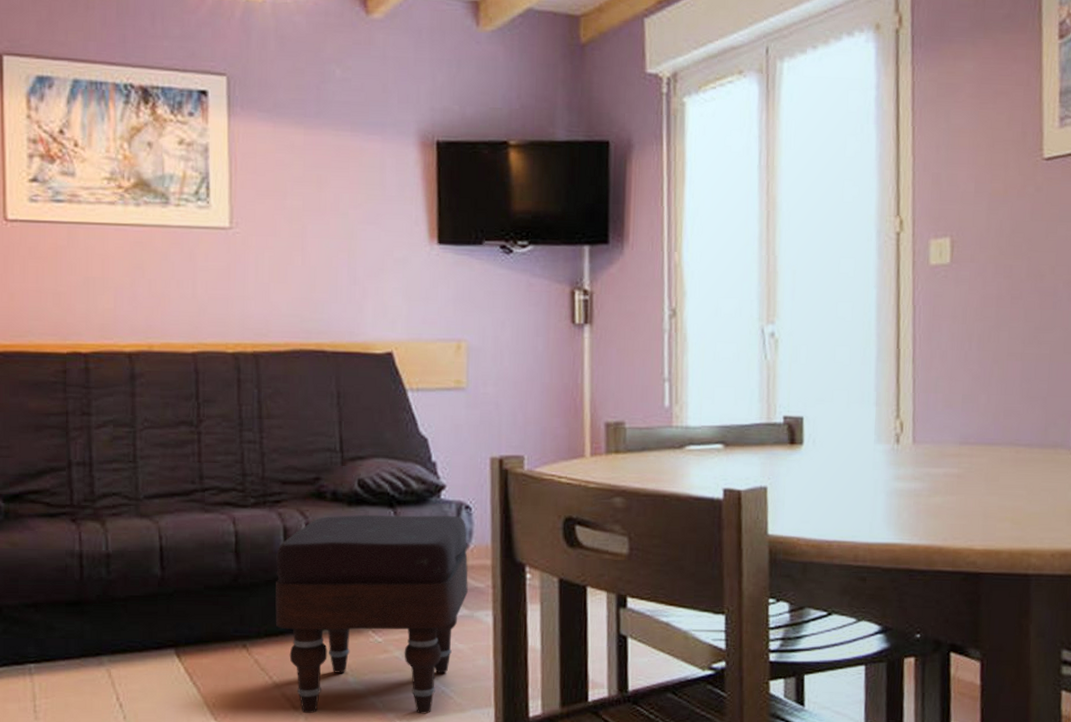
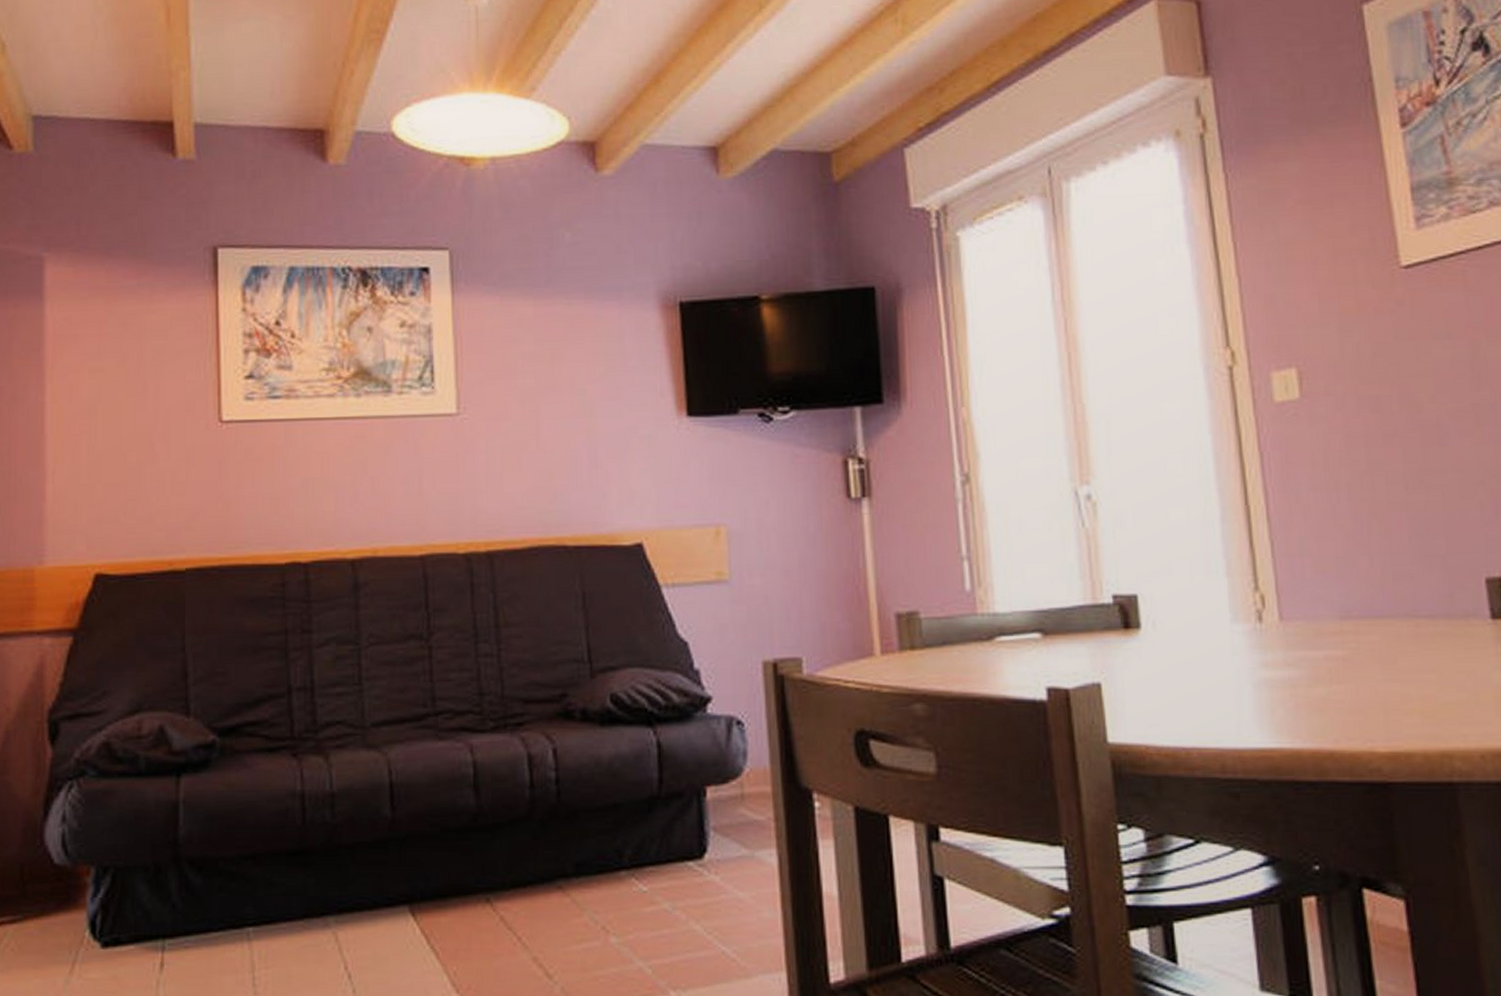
ottoman: present [275,514,468,714] -> none [521,733,746,983]

